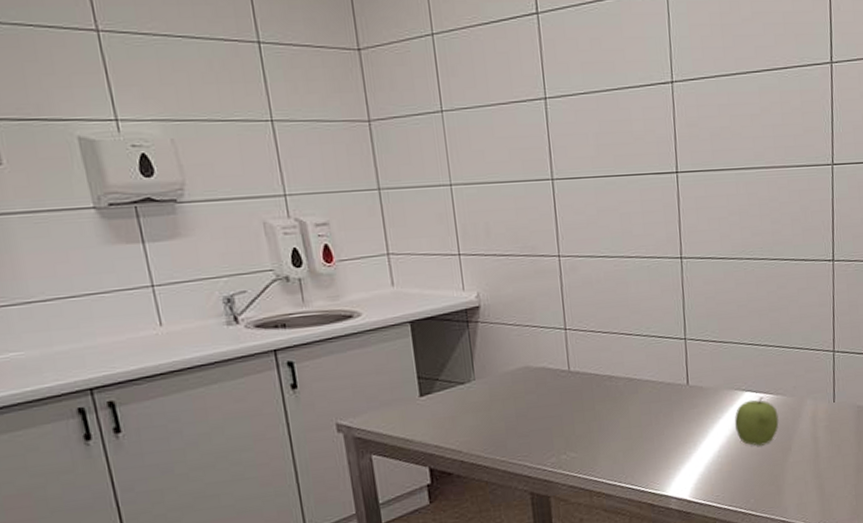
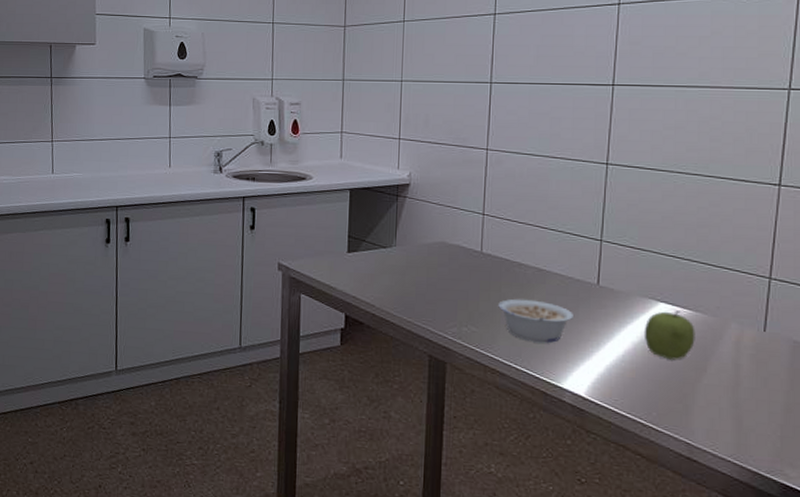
legume: none [594,412,669,456] -> present [498,298,573,343]

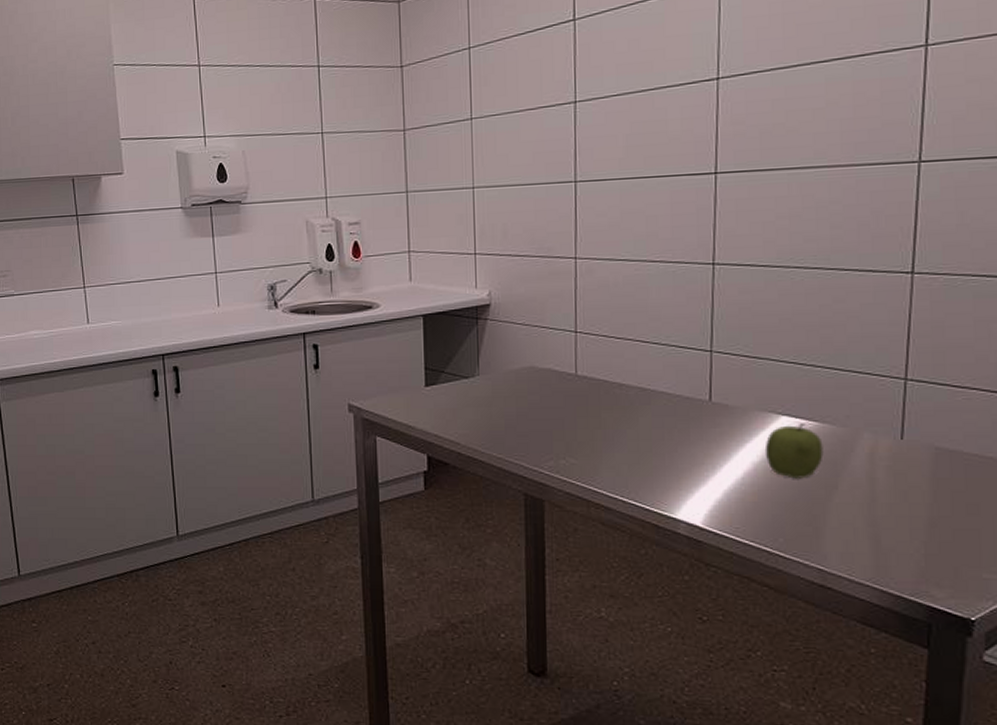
legume: present [498,298,573,343] -> none [599,423,684,471]

